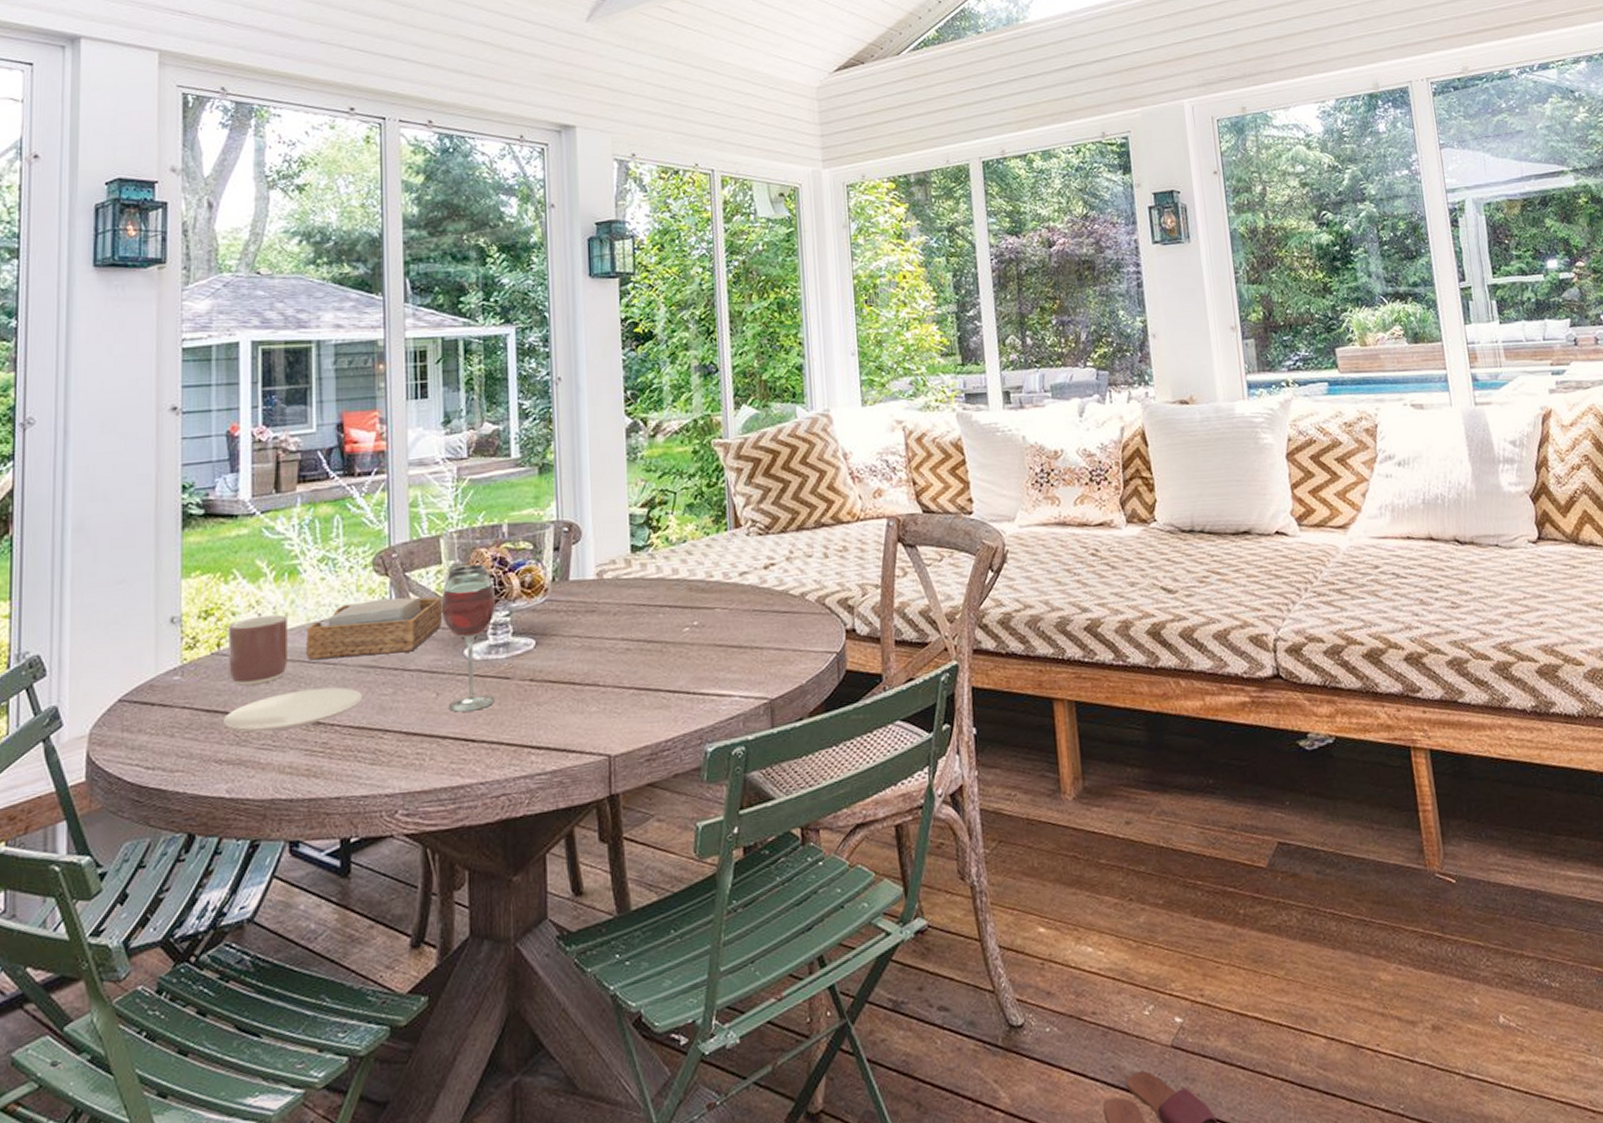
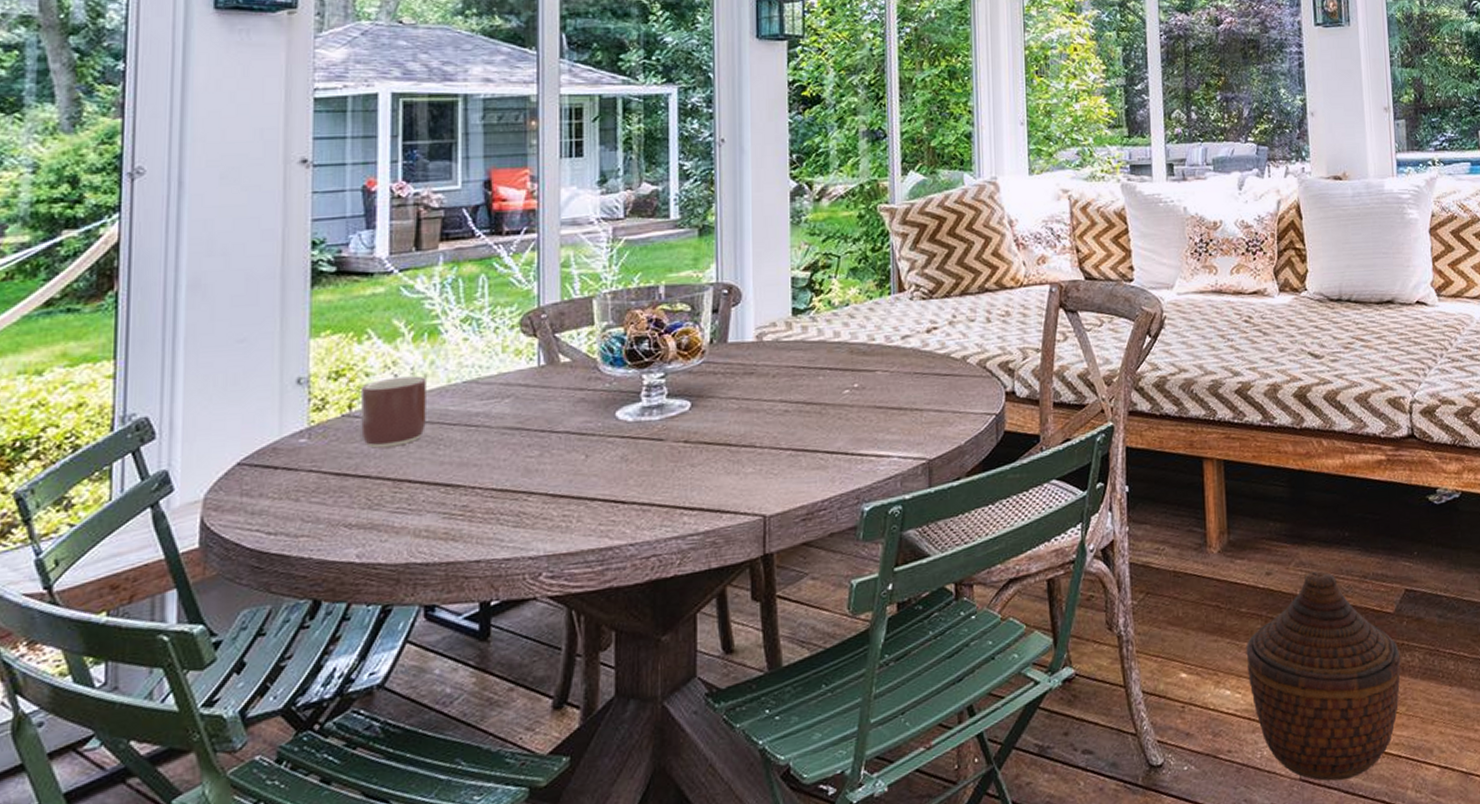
plate: present [222,687,363,733] -> none [353,449,507,496]
napkin holder: present [306,597,443,660] -> none [446,358,594,422]
wineglass: present [441,564,496,712] -> none [593,325,651,474]
woven basket: none [1107,820,1278,1049] -> present [1246,570,1401,781]

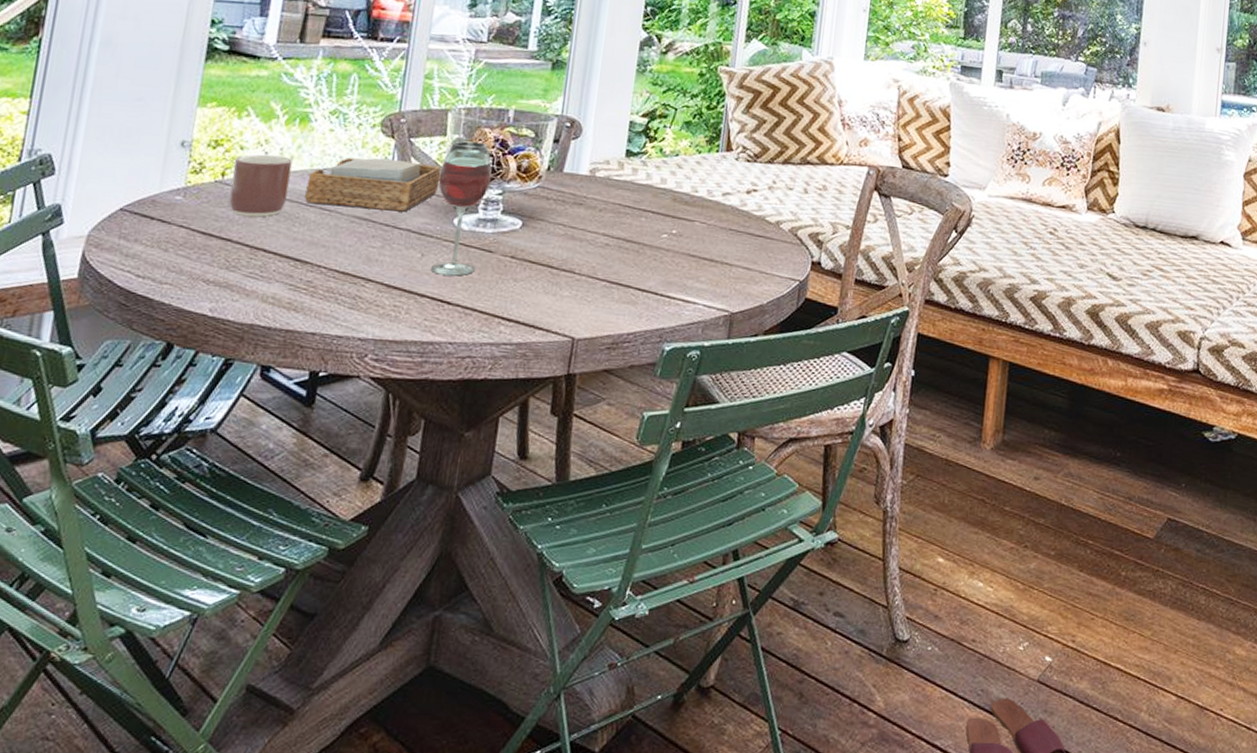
napkin holder: none [446,358,594,422] -> present [305,157,441,212]
wineglass: none [593,325,651,474] -> present [431,141,492,276]
woven basket: present [1246,570,1401,781] -> none [1002,484,1154,691]

